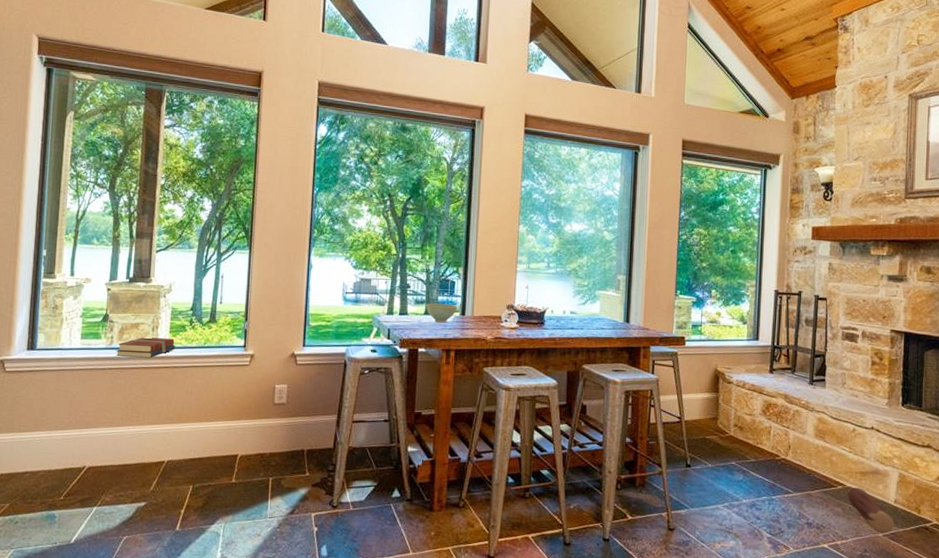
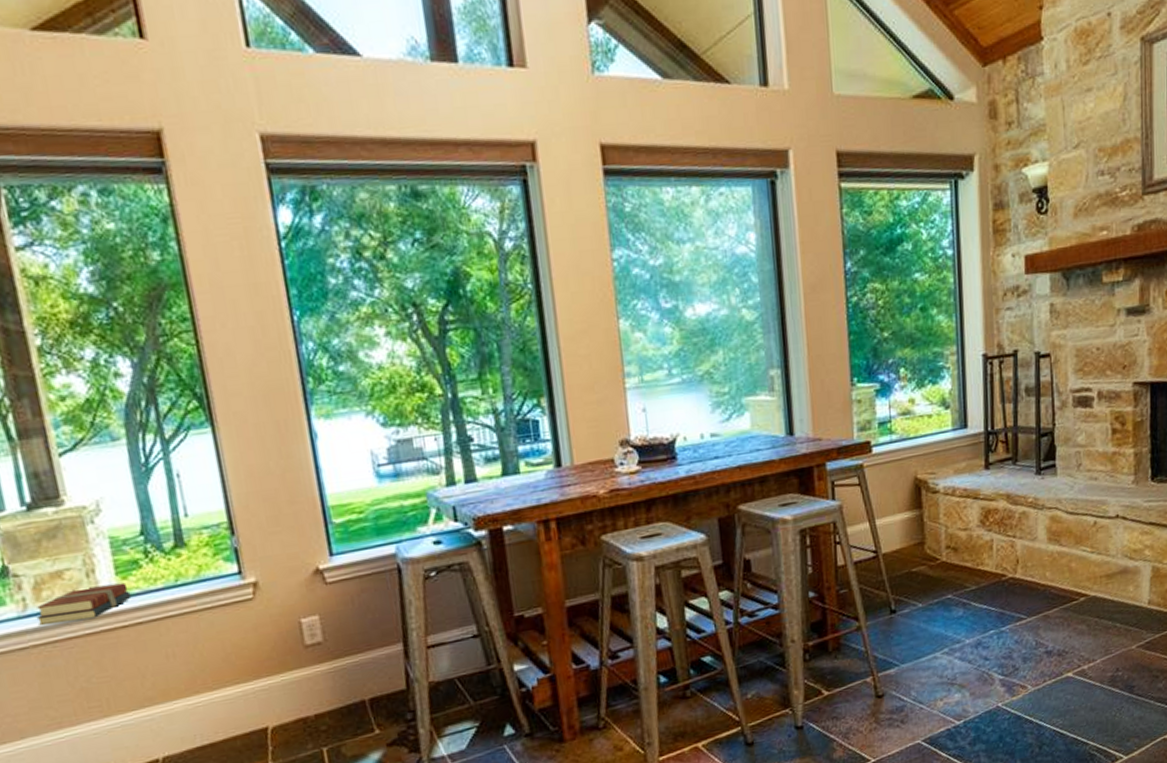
bowl: present [425,303,458,323] -> none [501,454,549,485]
decorative log: present [846,487,894,533] -> none [1090,594,1149,644]

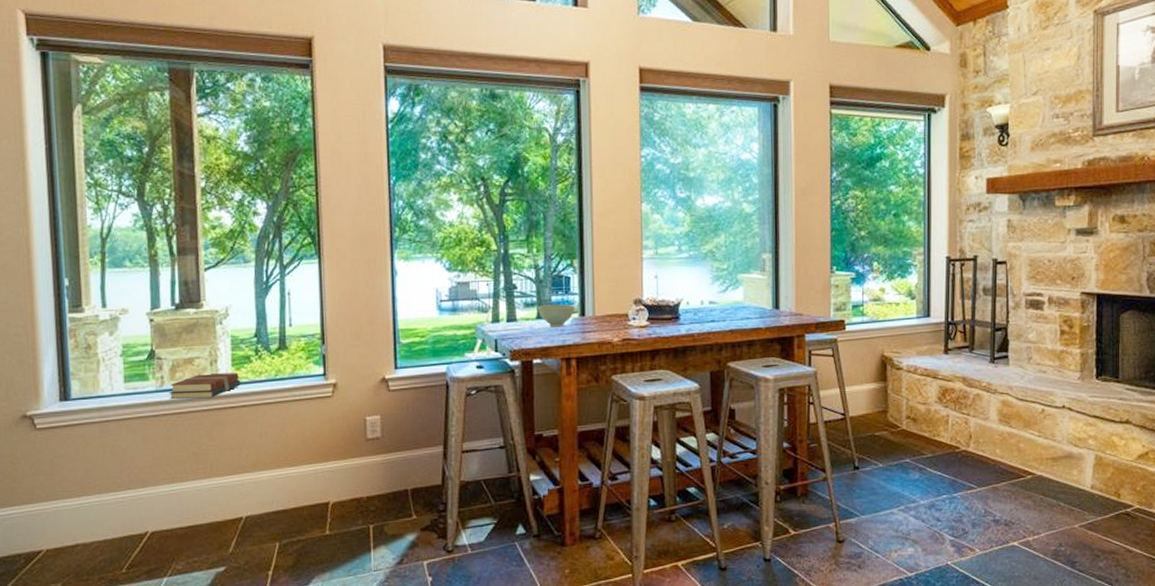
bowl: none [501,454,549,485] -> present [537,304,576,327]

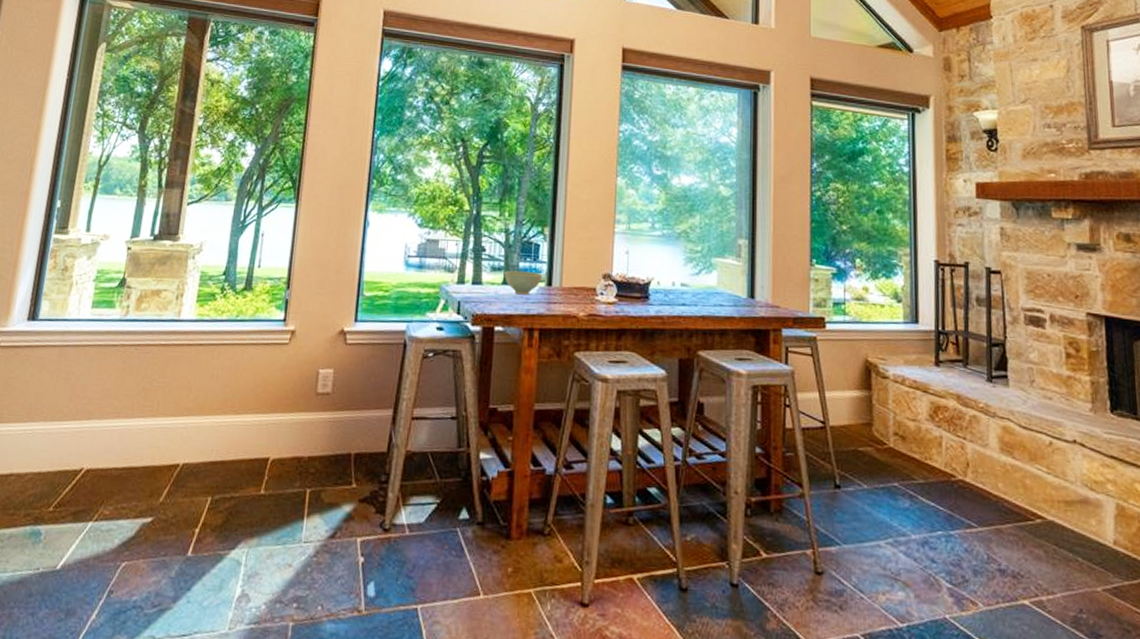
books: present [169,373,241,400] -> none [130,307,203,333]

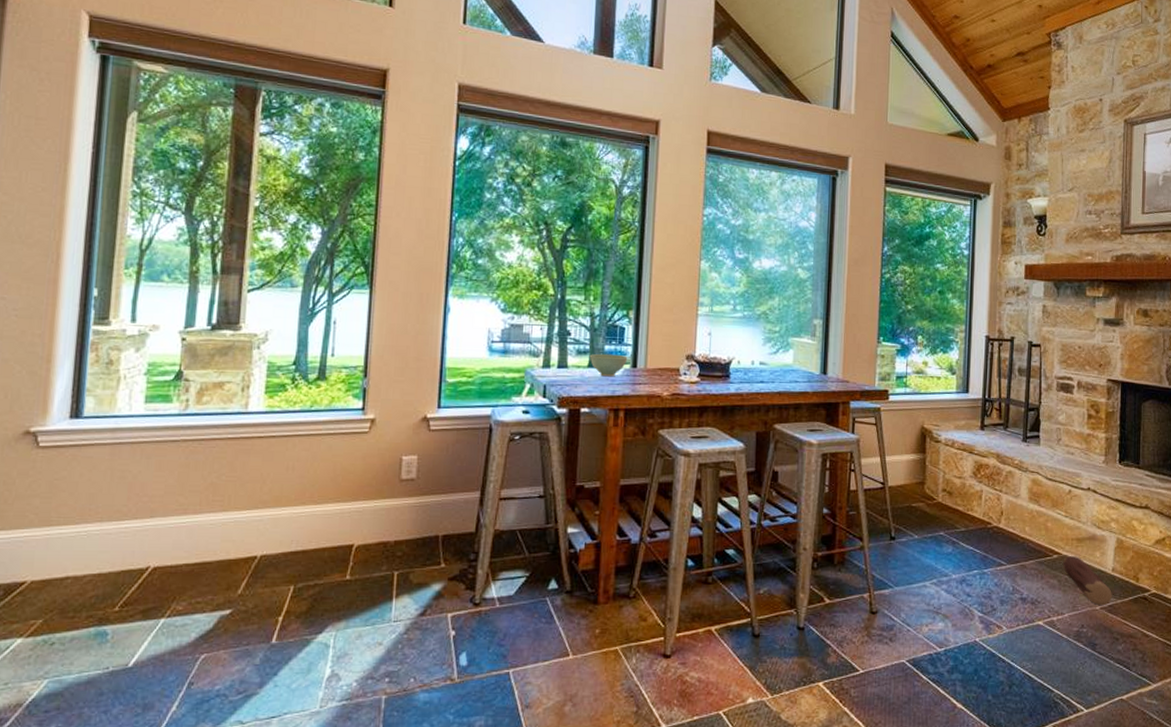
decorative log: none [1048,522,1117,586] -> present [1062,556,1112,605]

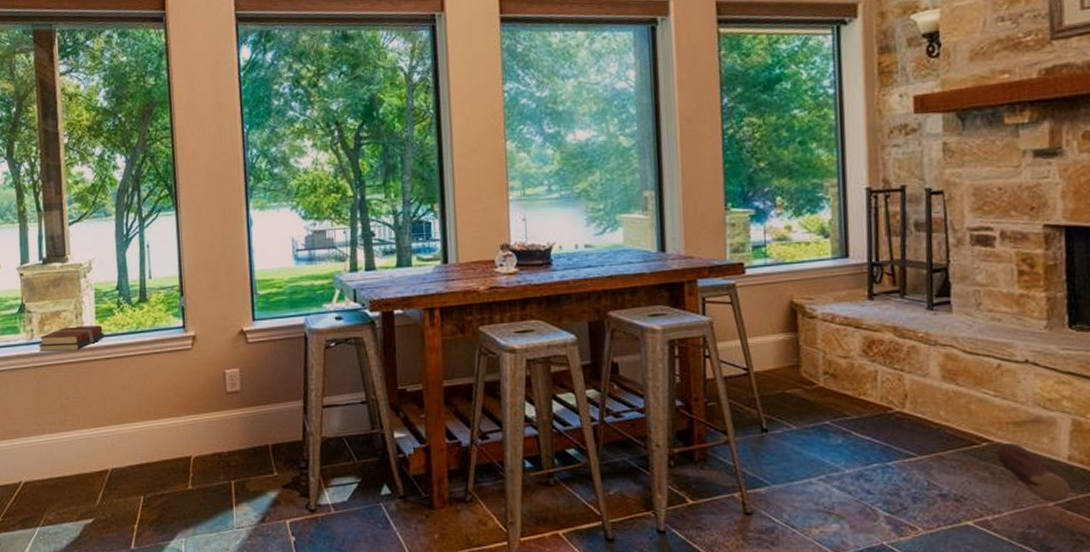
books: none [192,399,273,426] -> present [38,325,105,353]
bowl: present [589,353,628,377] -> none [396,251,438,276]

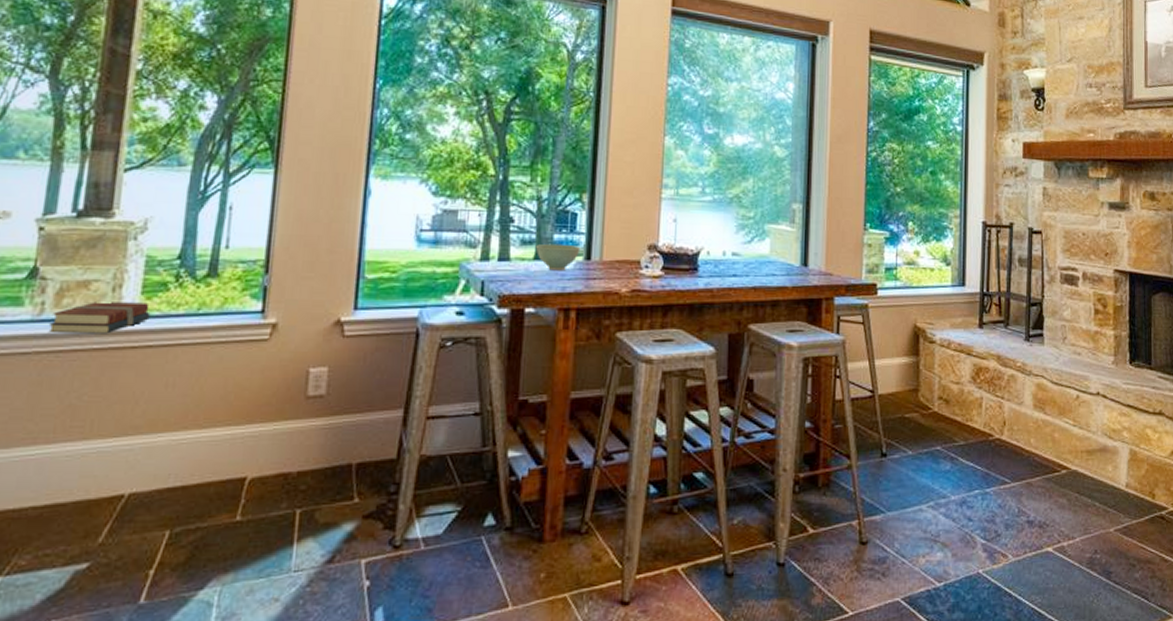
bowl: none [396,251,438,276] -> present [535,243,581,271]
decorative log: present [995,443,1070,501] -> none [1071,471,1127,527]

